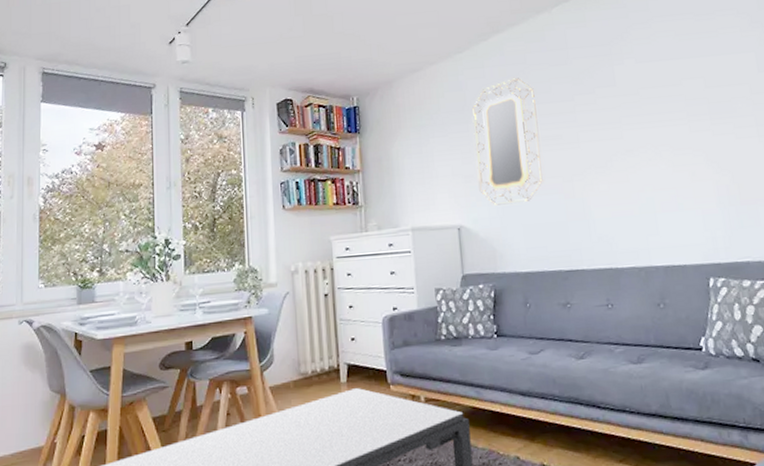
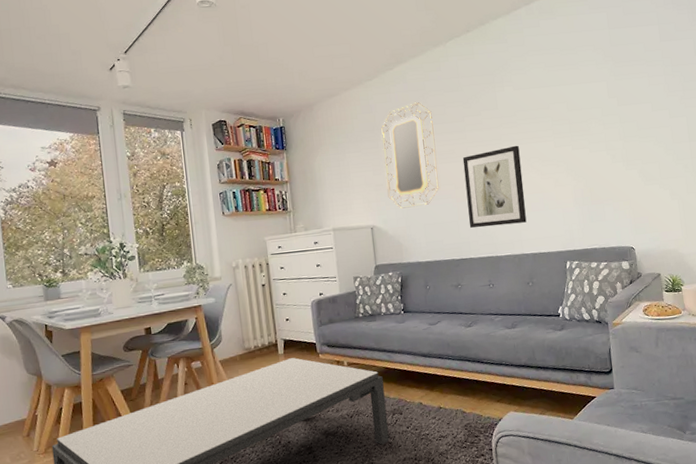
wall art: none [572,129,655,232] -> present [462,145,527,228]

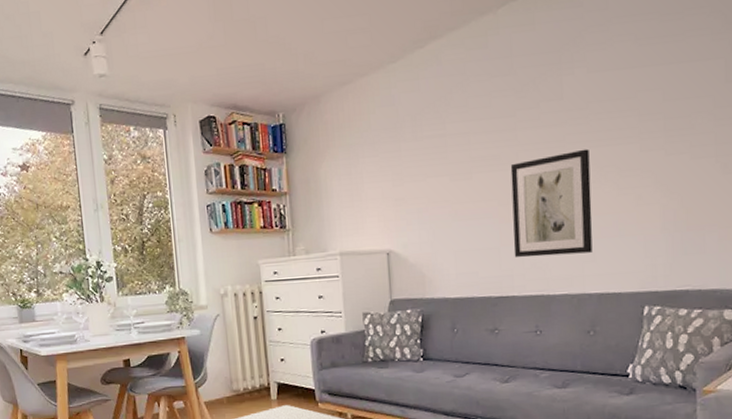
home mirror: present [381,102,440,209] -> none [405,91,479,230]

